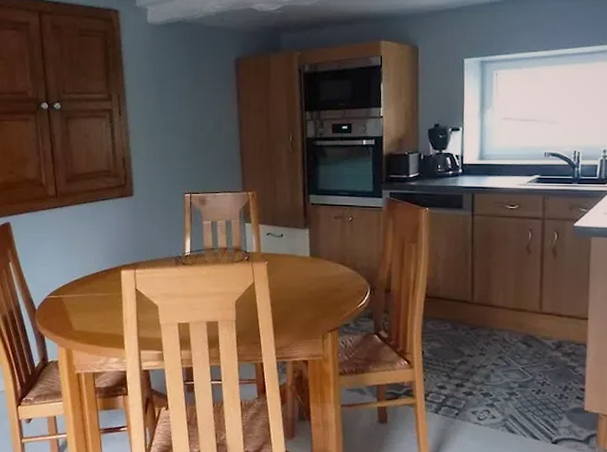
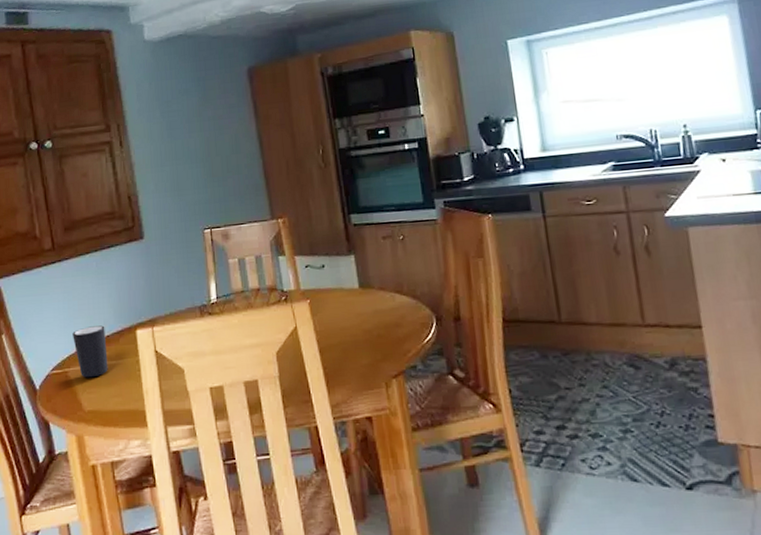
mug: none [68,263,96,305] -> present [72,325,108,378]

